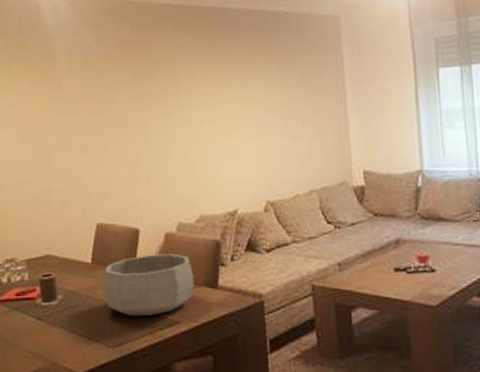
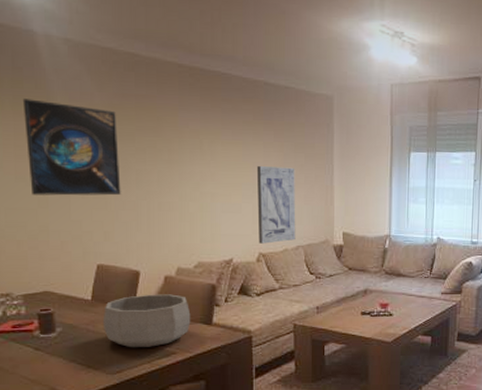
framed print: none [27,58,119,154] -> present [22,99,121,196]
wall art: none [258,100,308,190] -> present [256,166,296,244]

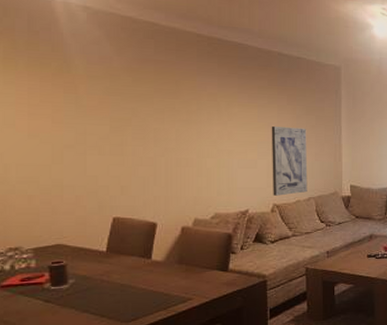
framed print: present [22,99,121,196] -> none [38,60,139,153]
decorative bowl: present [102,294,191,348] -> none [118,244,207,296]

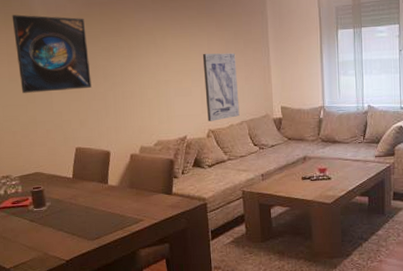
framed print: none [38,60,139,153] -> present [12,14,92,93]

